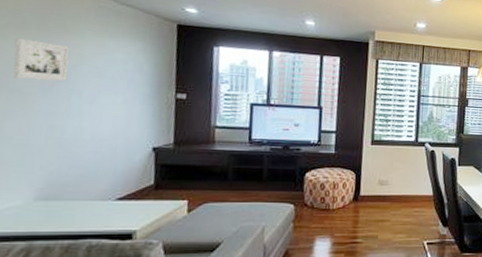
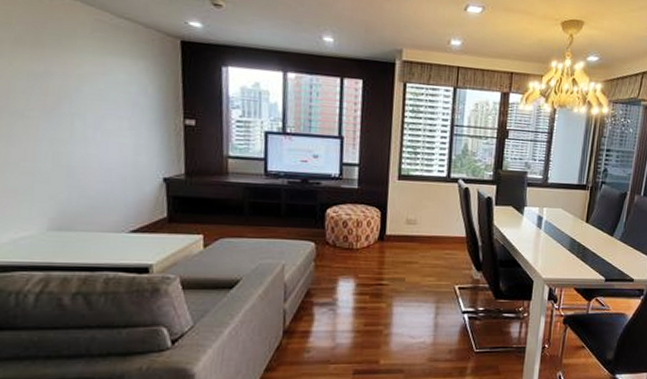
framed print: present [13,37,70,82] -> none [10,55,69,105]

